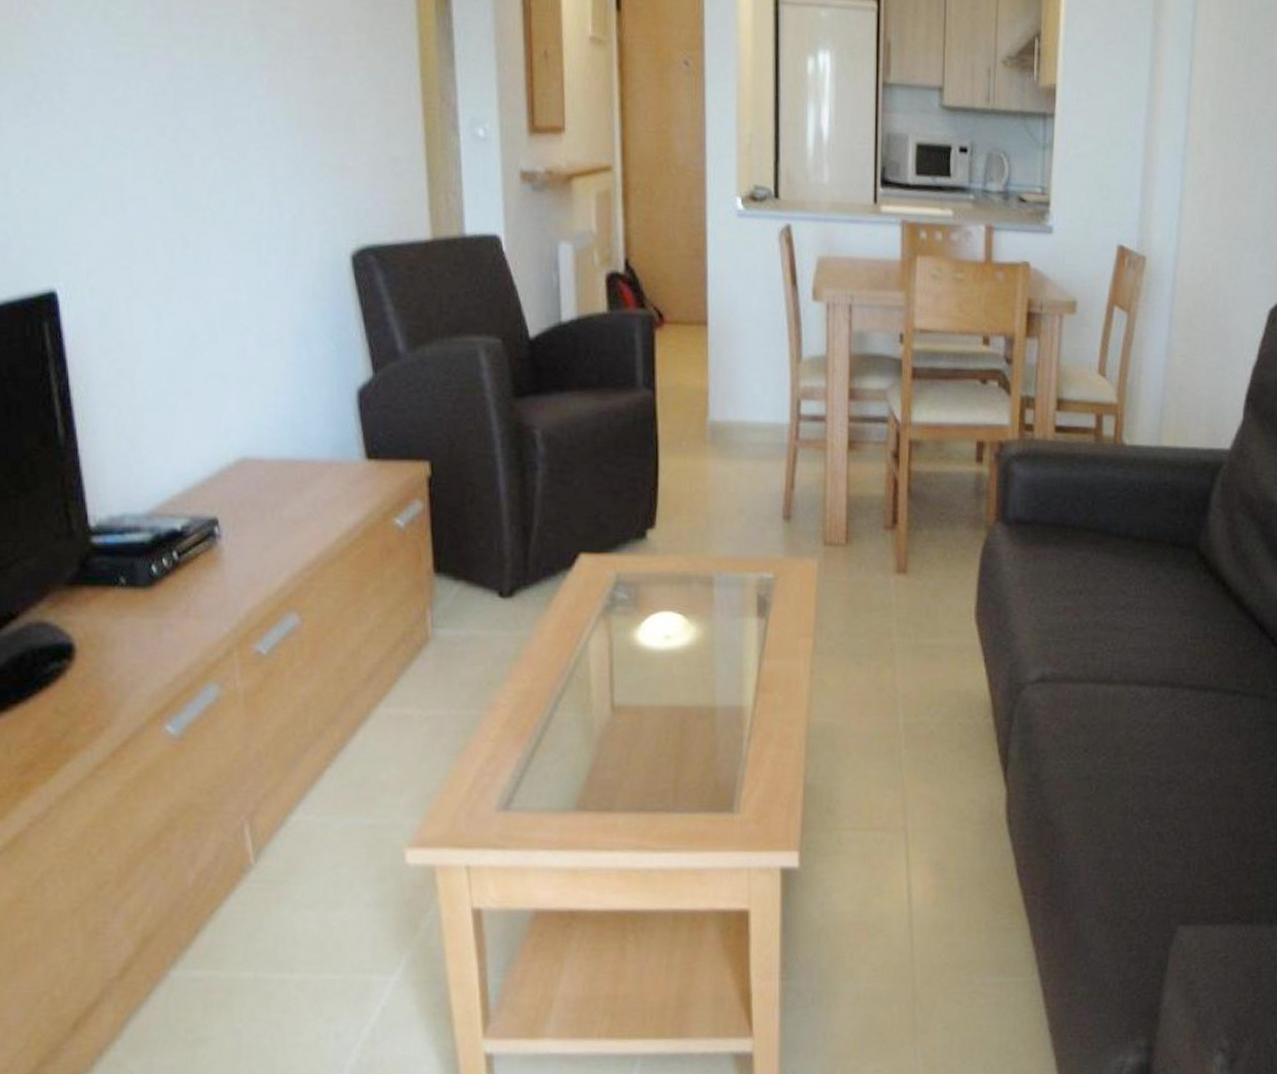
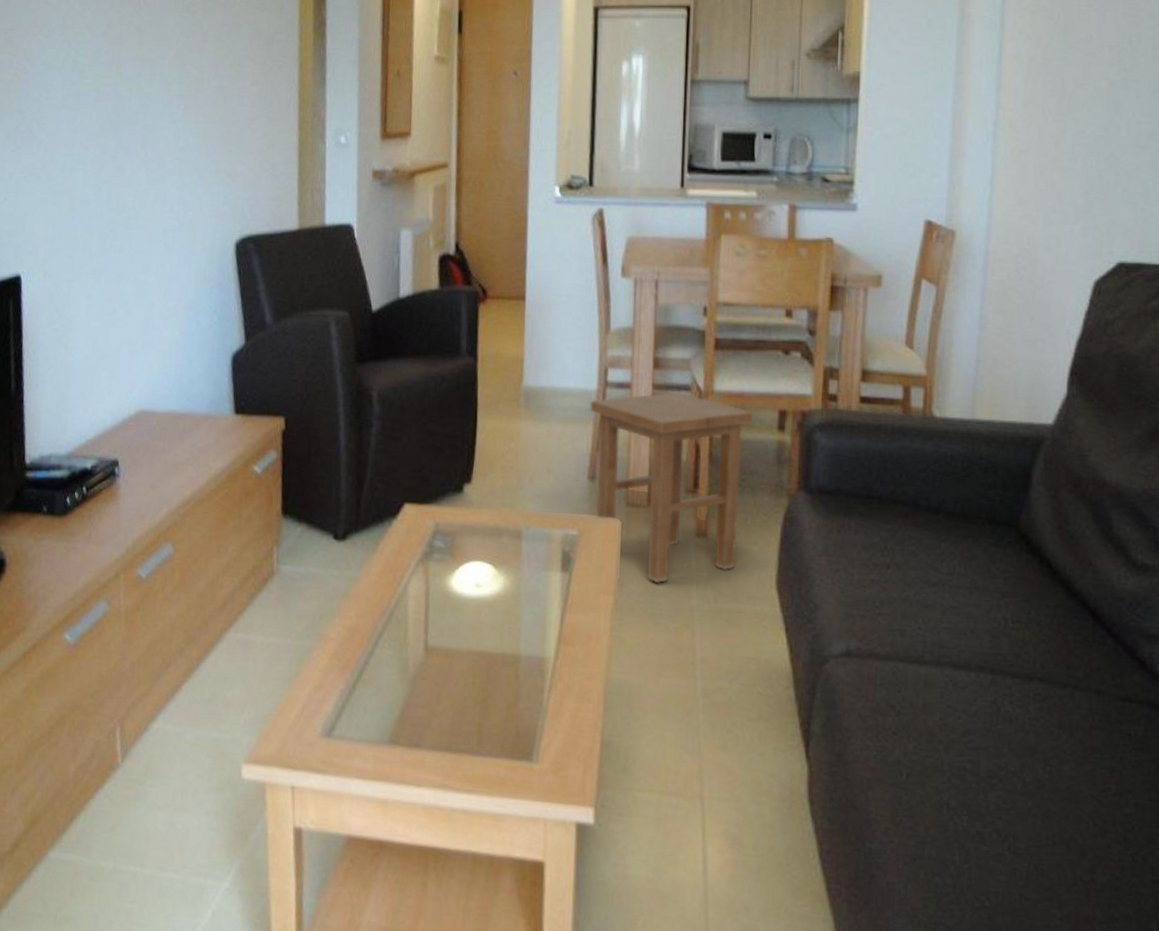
stool: none [782,424,951,623] -> present [590,391,753,584]

